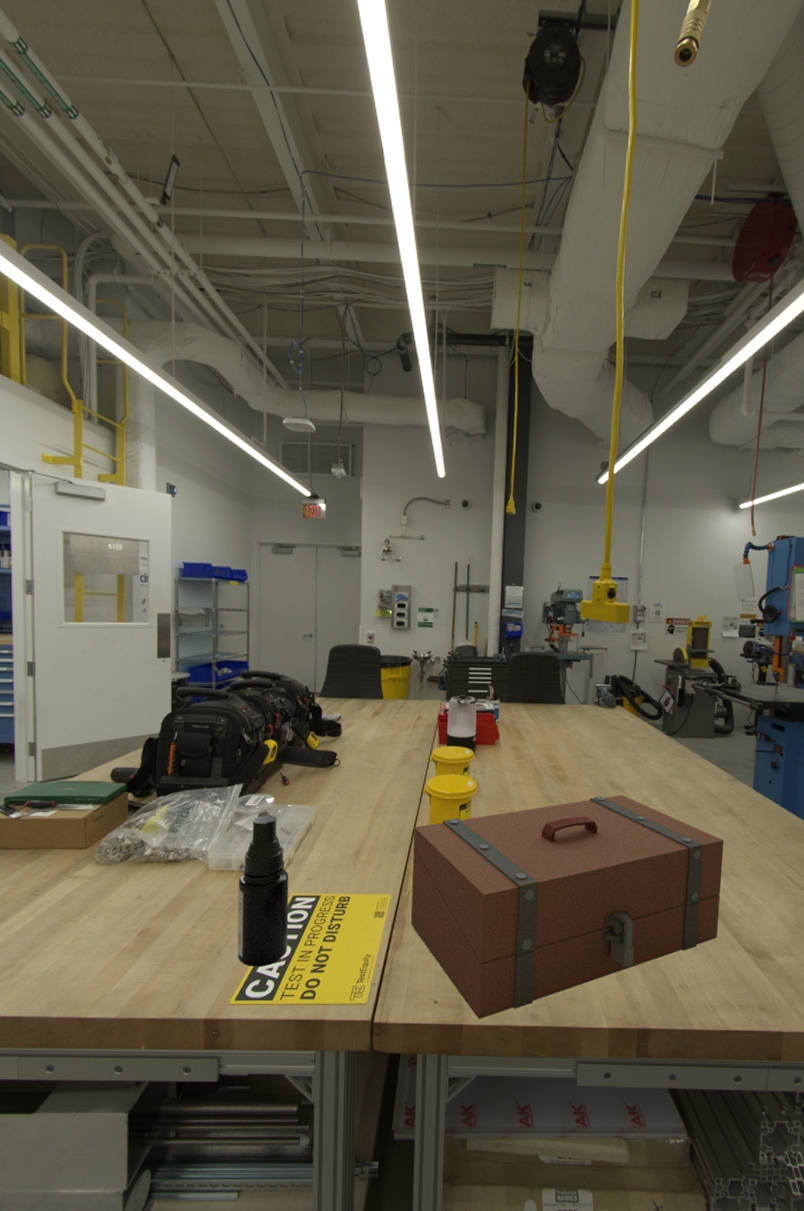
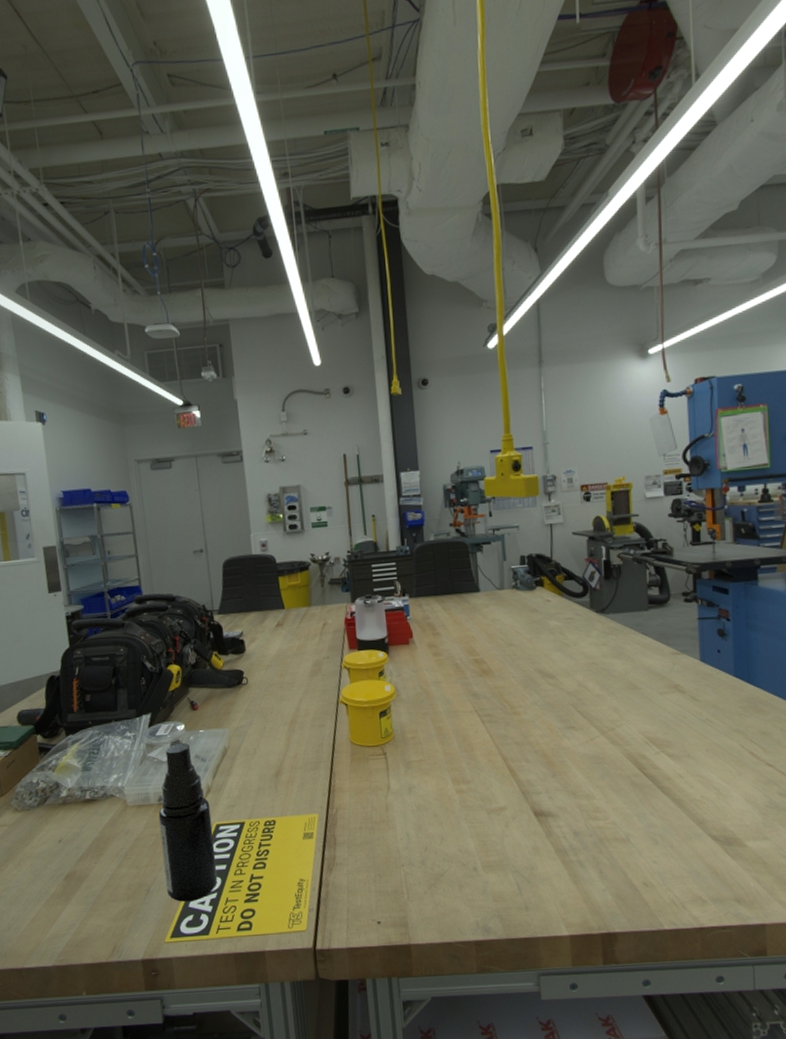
toolbox: present [410,794,725,1020] -> none [334,682,678,938]

